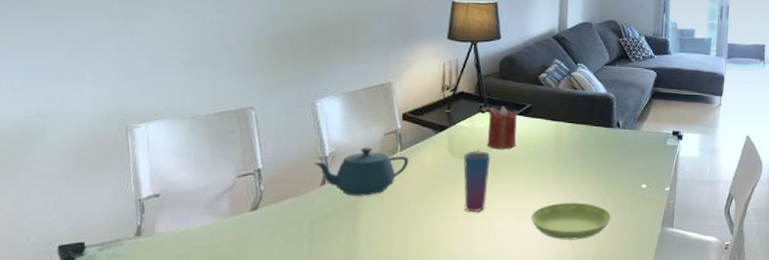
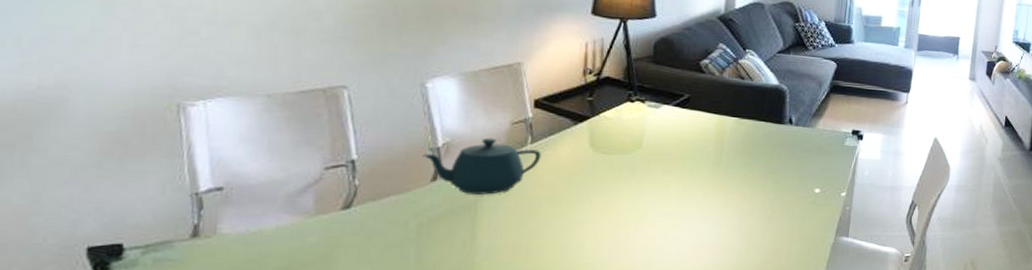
cup: present [463,151,491,212] -> none [606,146,641,215]
candle: present [487,106,517,150] -> none [636,95,673,145]
saucer: present [531,202,612,240] -> none [685,207,779,249]

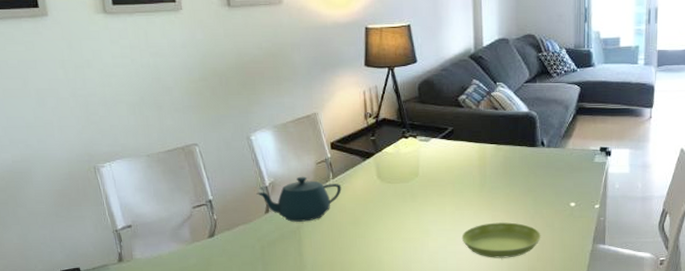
saucer: none [685,207,779,249] -> present [461,222,541,258]

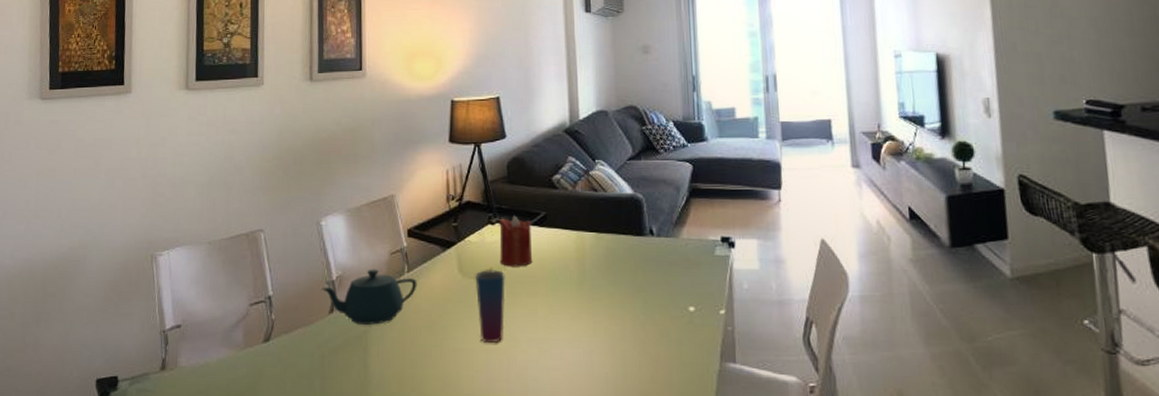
cup: none [392,176,419,234] -> present [475,270,506,342]
candle: none [412,130,442,173] -> present [499,215,533,267]
saucer: present [461,222,541,258] -> none [556,330,655,378]

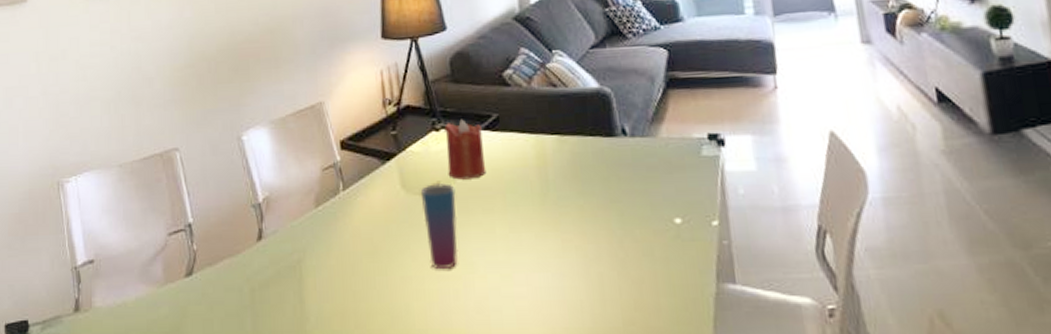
teapot: present [321,269,417,325] -> none [247,187,355,253]

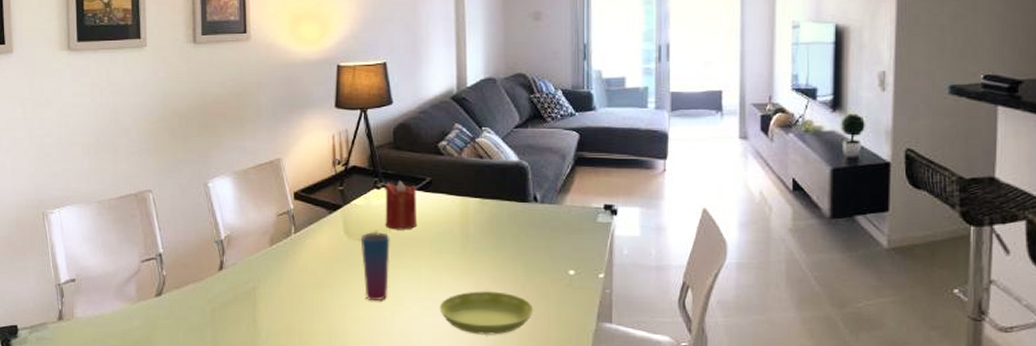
saucer: none [520,250,637,306] -> present [439,291,534,335]

